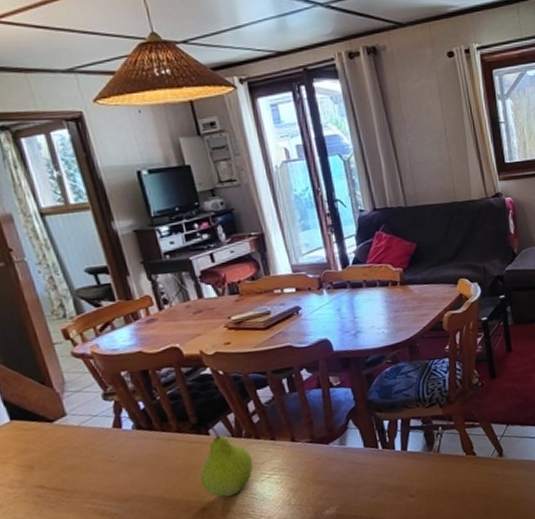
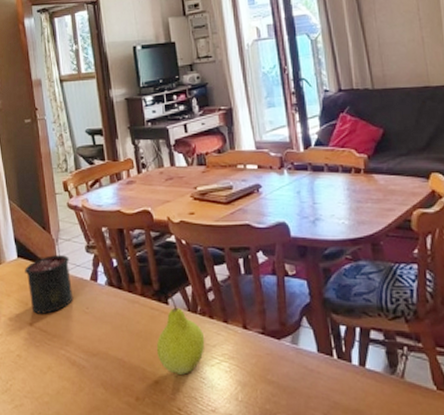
candle: none [22,392,94,475] -> present [25,239,74,314]

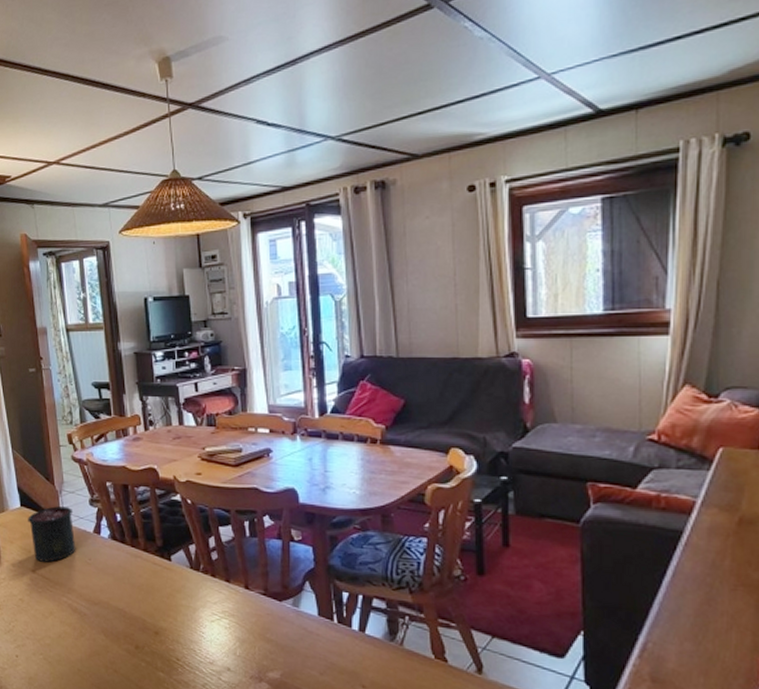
fruit: present [156,293,205,375] -> none [157,550,206,628]

